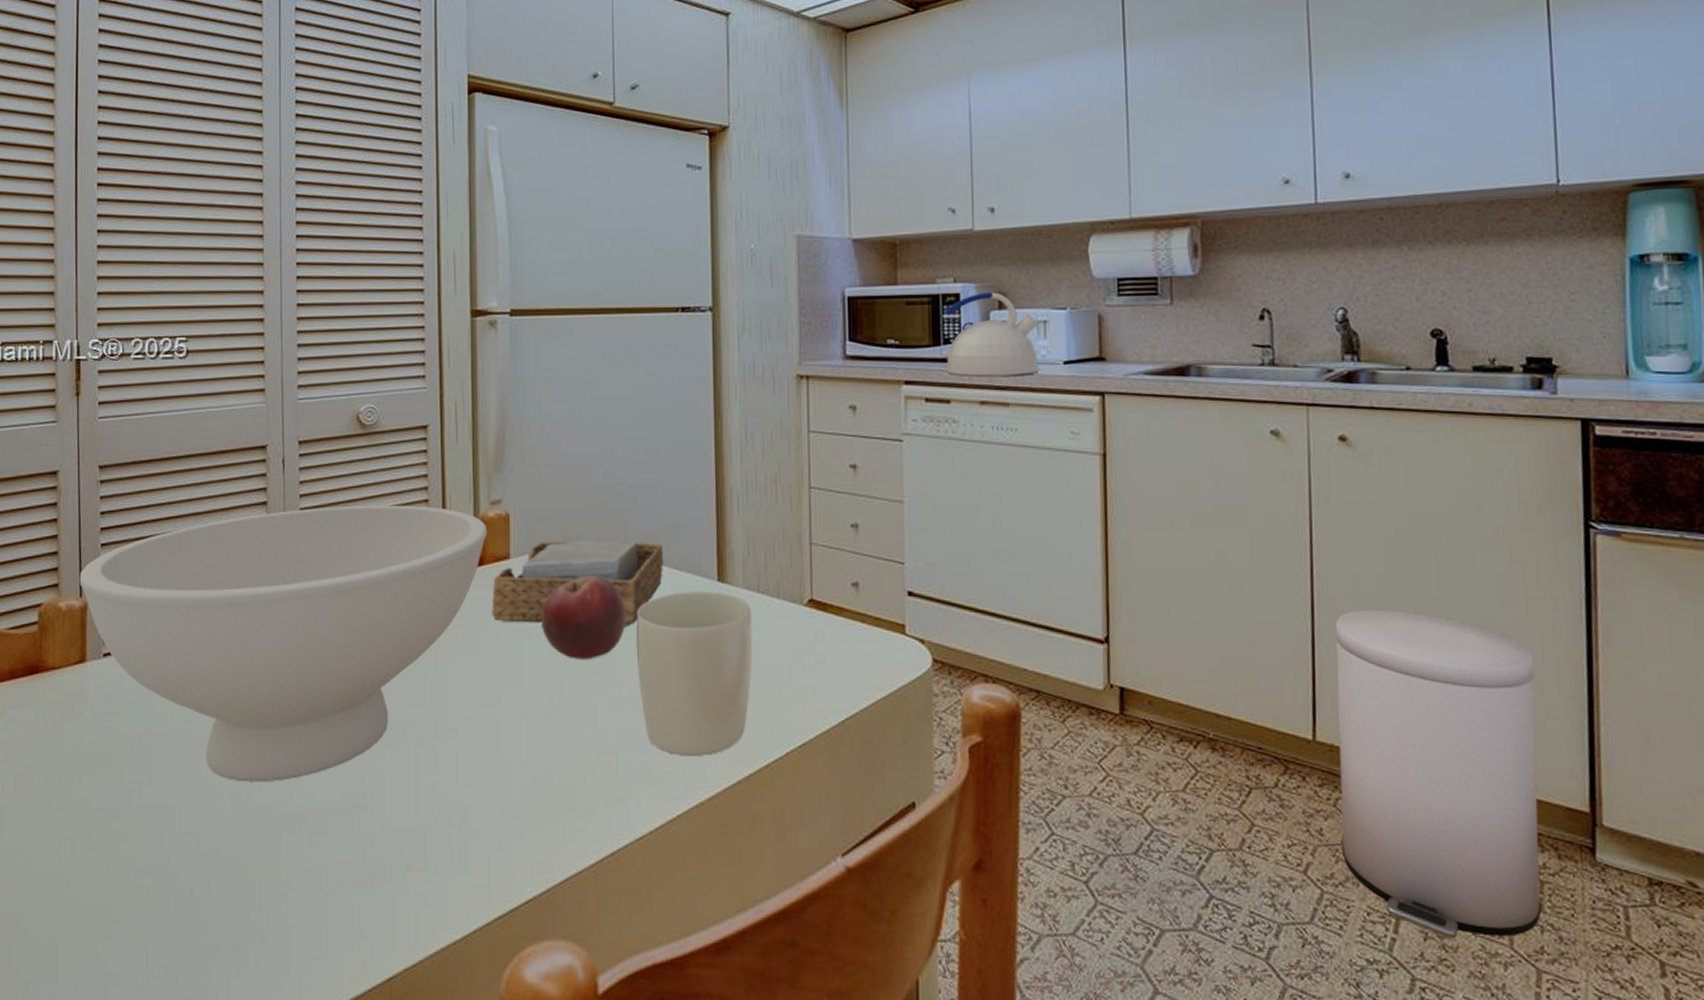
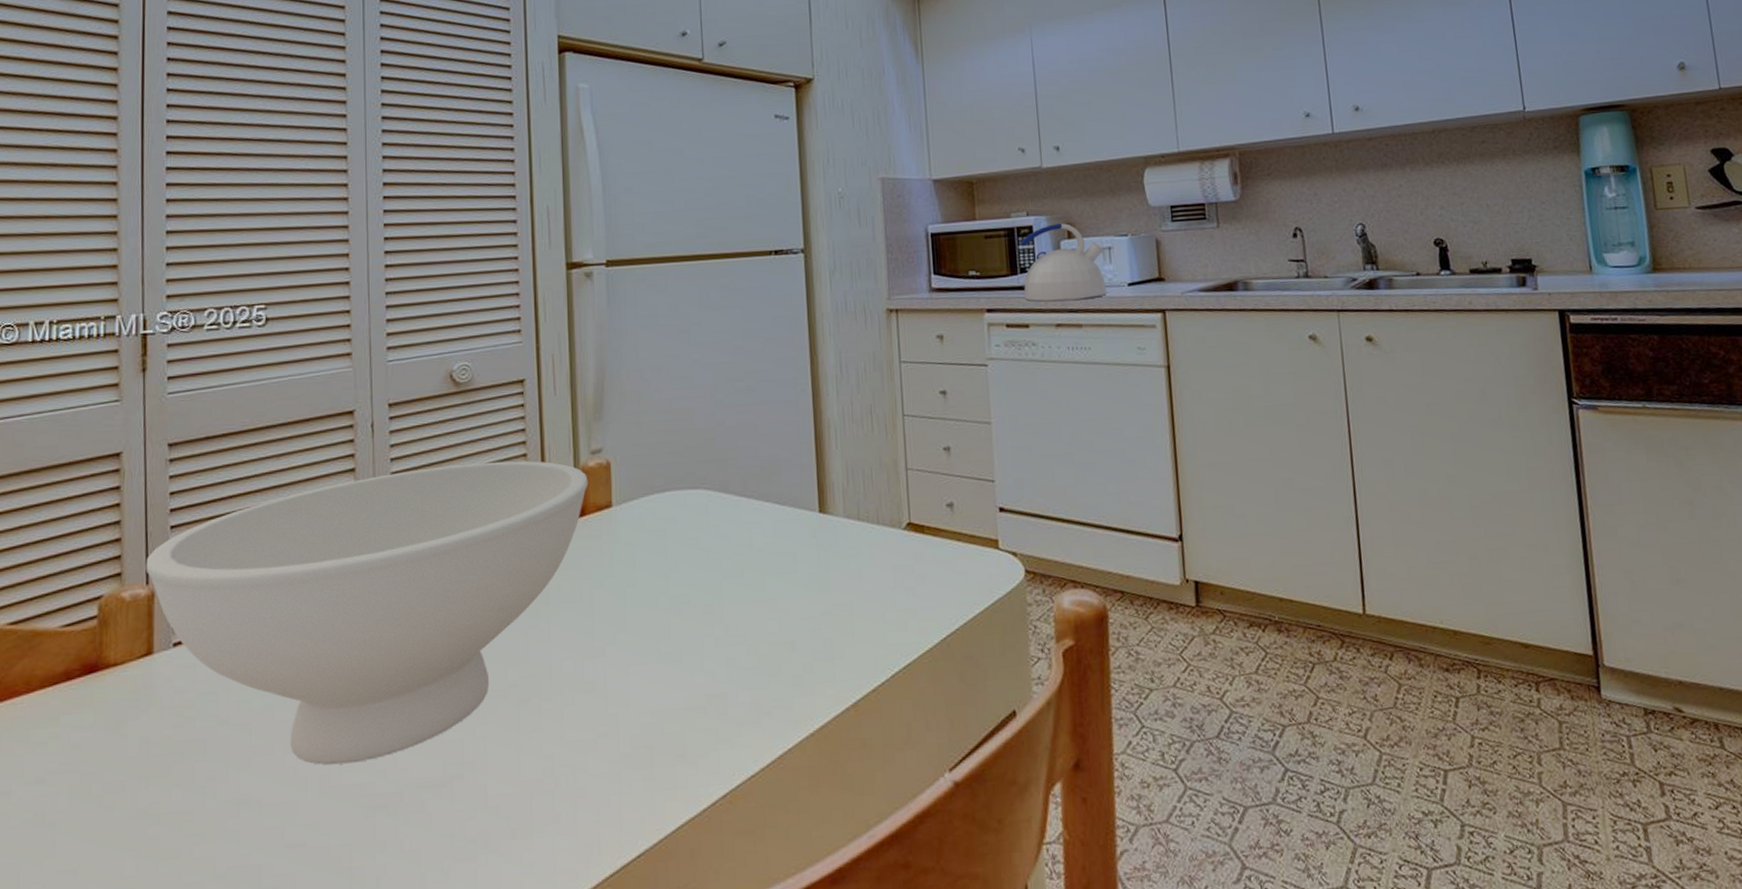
napkin holder: present [492,541,664,625] -> none [594,480,767,572]
fruit: present [541,575,626,660] -> none [645,516,731,602]
mug: present [635,592,753,757] -> none [740,523,856,689]
pedal bin: present [1335,609,1542,938] -> none [1374,489,1562,783]

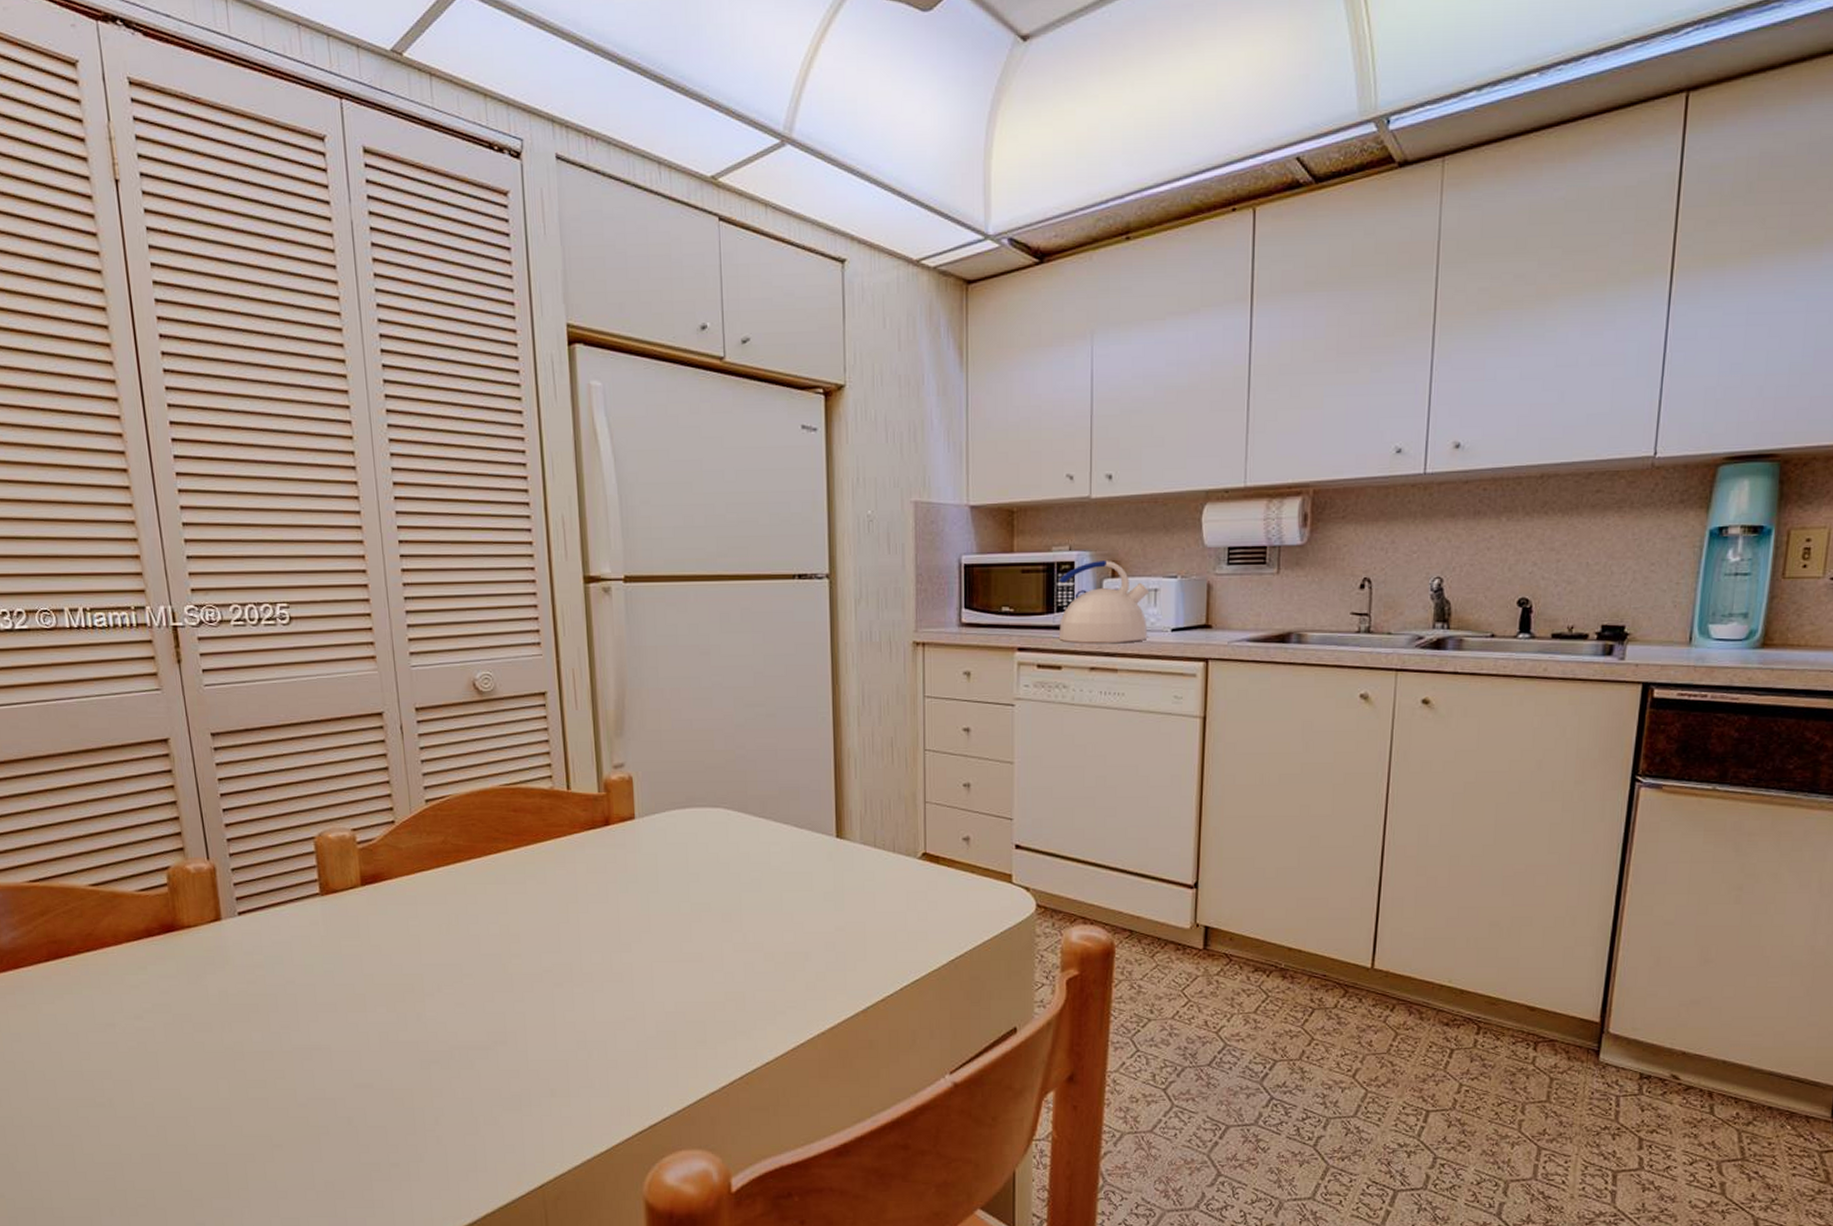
bowl: present [145,460,588,765] -> none [204,769,612,1024]

